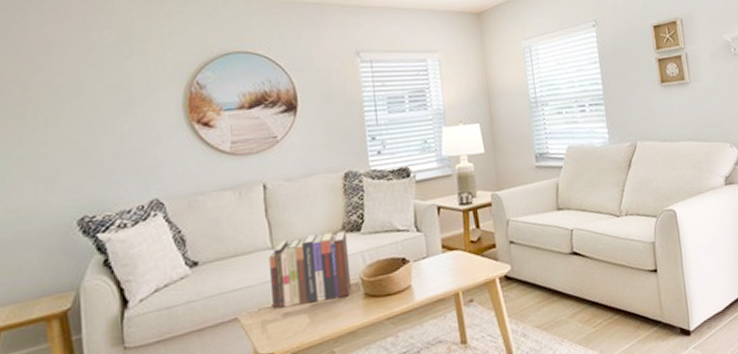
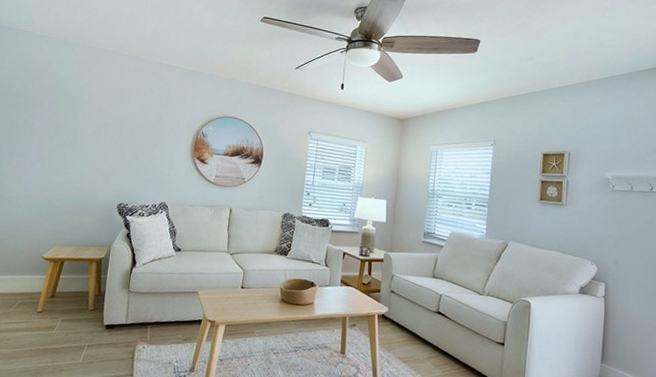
books: present [269,230,352,309] -> none [221,248,278,298]

